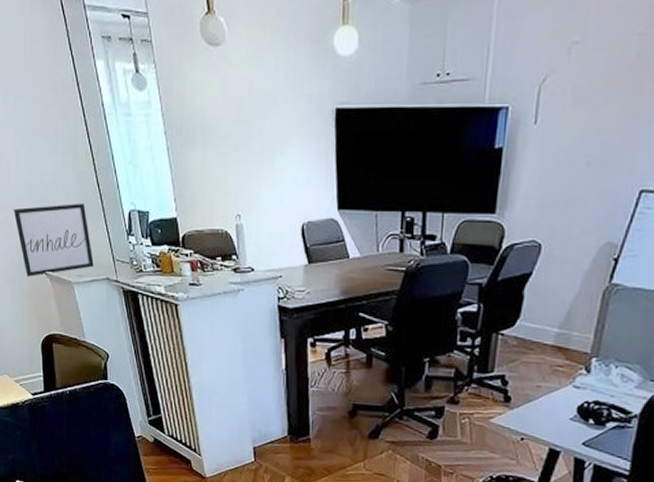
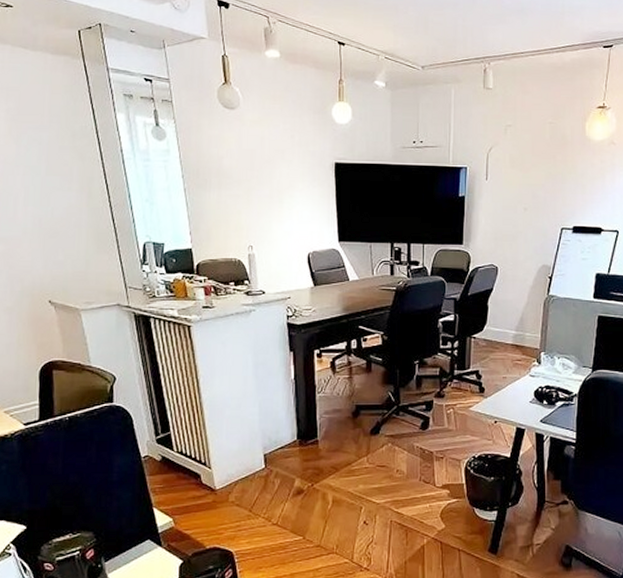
wall art: present [13,203,94,277] -> none [17,236,104,305]

